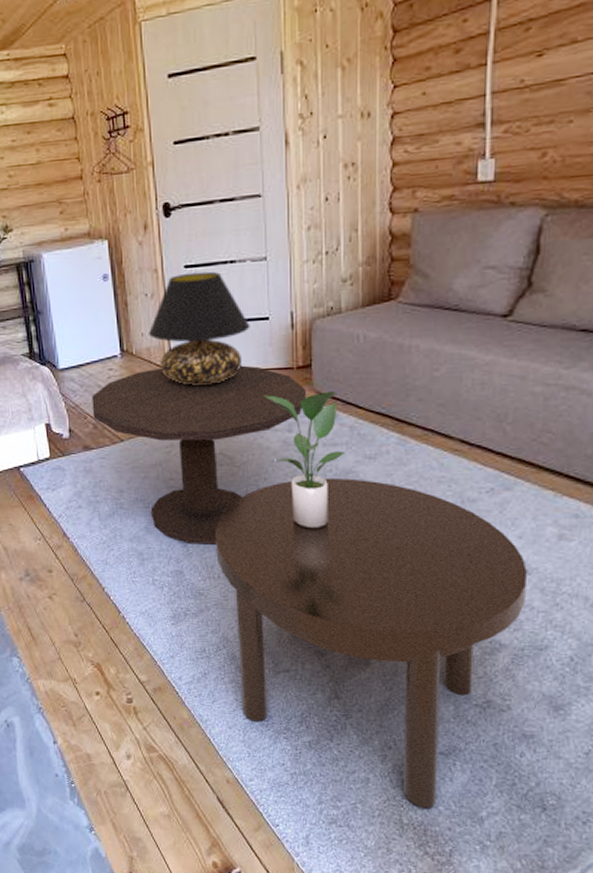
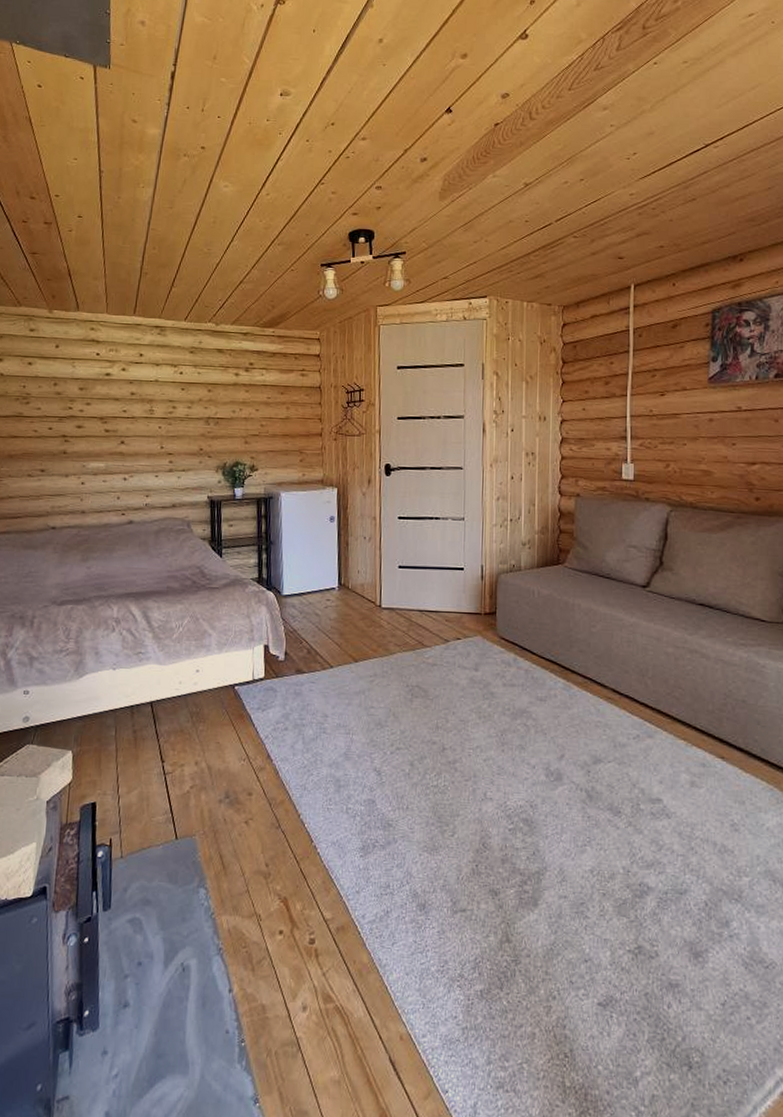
side table: present [91,365,307,544] -> none [308,602,492,774]
table lamp: present [149,271,250,385] -> none [364,523,448,622]
side table: present [214,477,527,809] -> none [406,715,667,1068]
potted plant: present [264,391,344,529] -> none [456,636,520,764]

